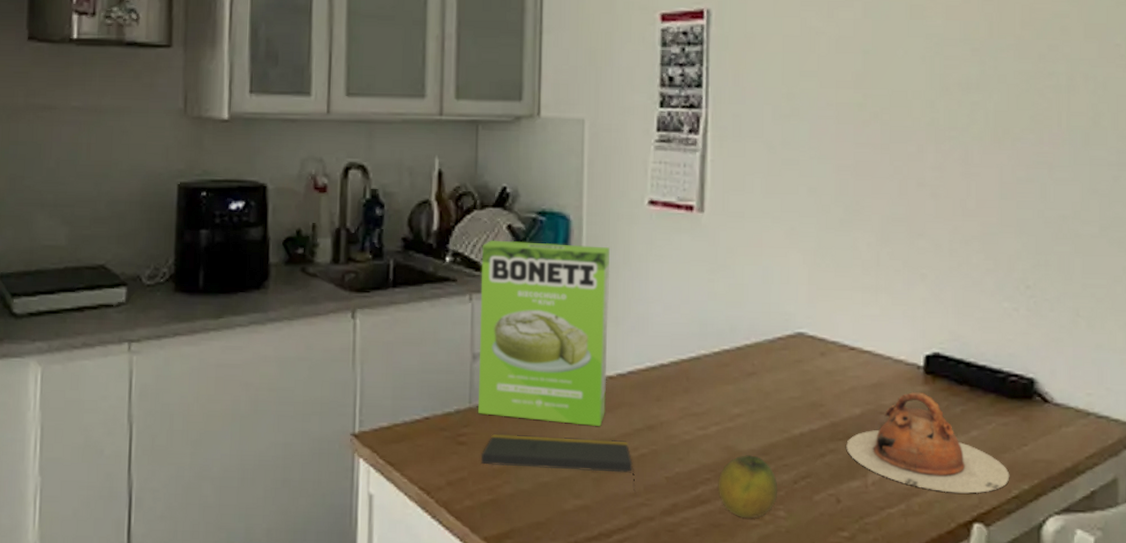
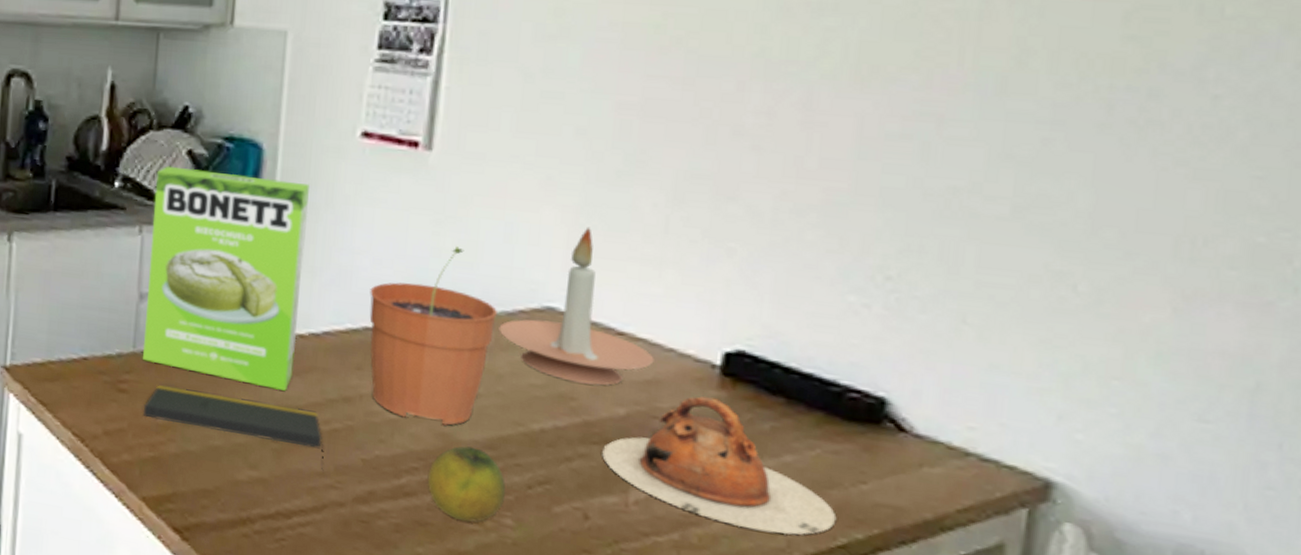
plant pot: none [663,289,763,439] -> present [369,245,499,426]
candle holder: none [764,265,877,392] -> present [498,226,654,386]

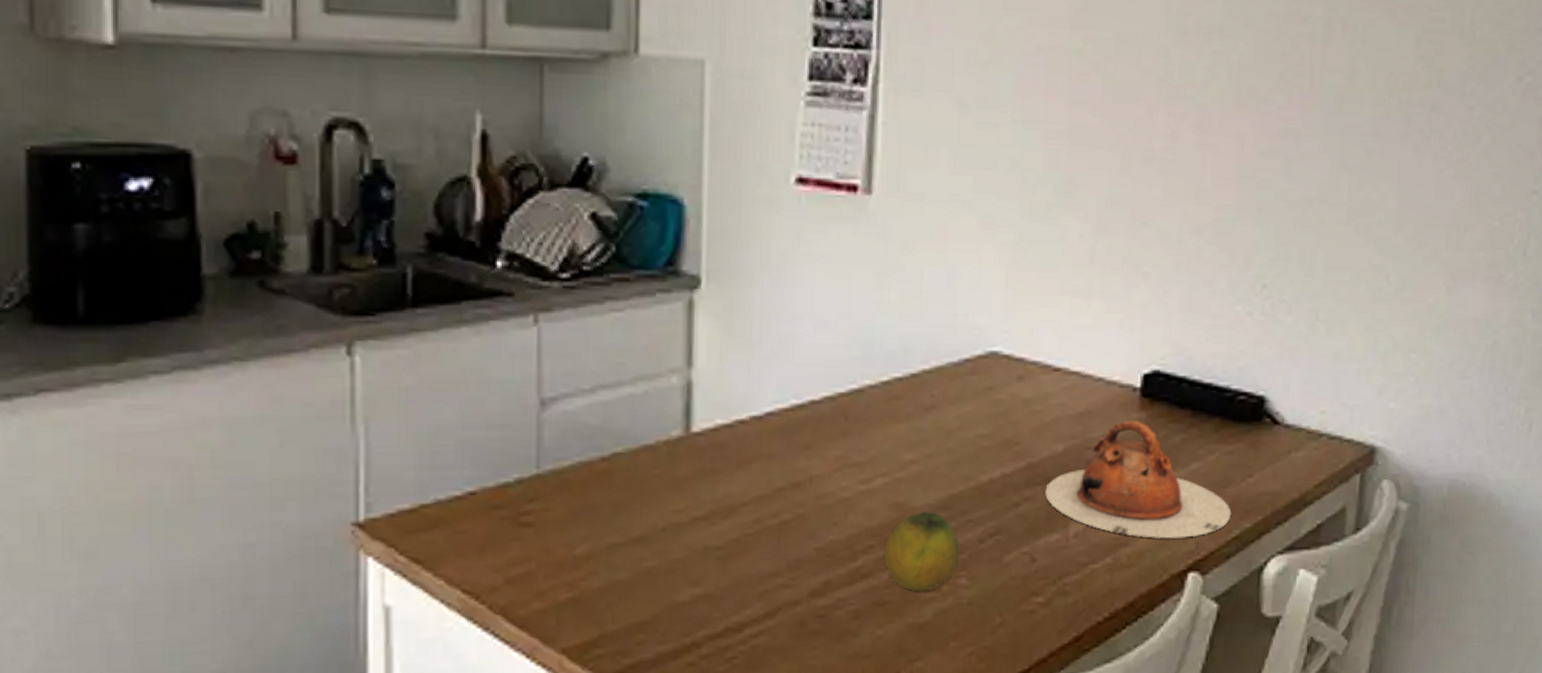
notepad: present [142,385,324,471] -> none [555,504,775,570]
cake mix box: present [143,166,309,391] -> none [549,235,742,490]
plant pot: present [369,245,499,426] -> none [814,297,945,494]
candle holder: present [498,226,654,386] -> none [946,263,1086,426]

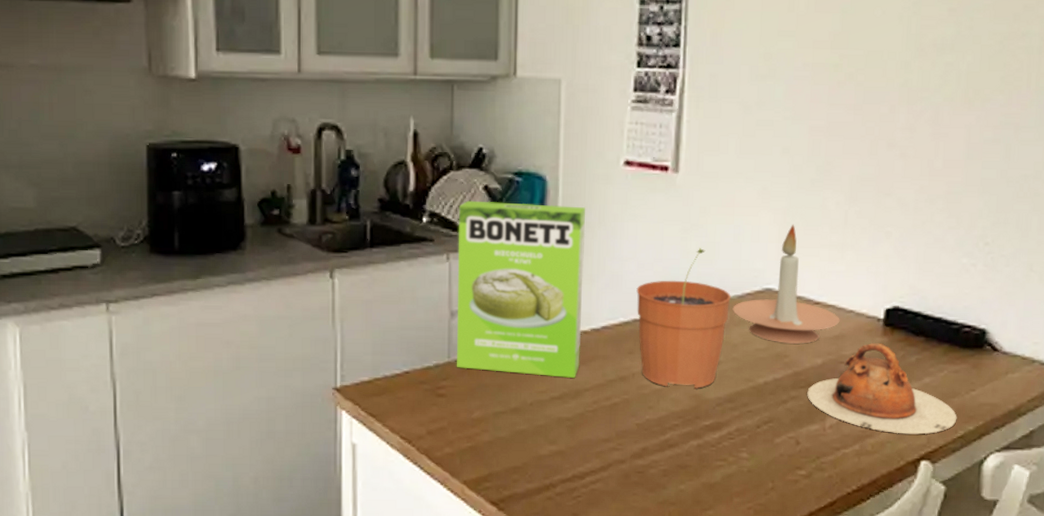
cake mix box: none [549,235,742,490] -> present [456,200,586,379]
plant pot: none [814,297,945,494] -> present [636,247,732,389]
fruit: present [883,511,960,592] -> none [685,402,742,460]
candle holder: none [946,263,1086,426] -> present [732,224,840,344]

